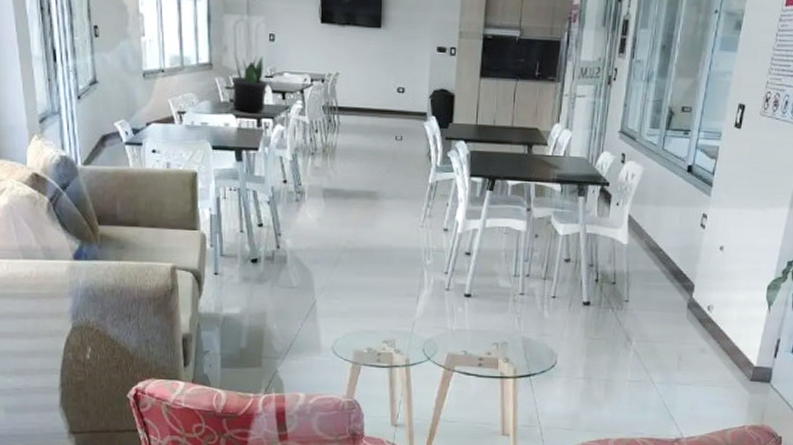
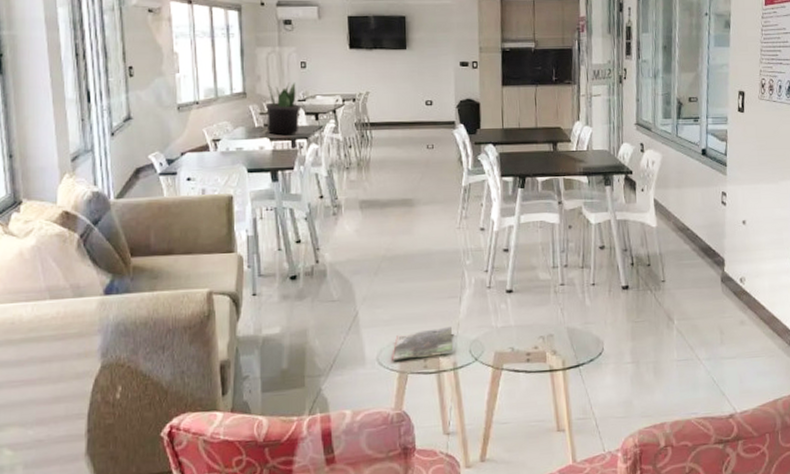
magazine: none [346,324,407,351] -> present [392,326,453,360]

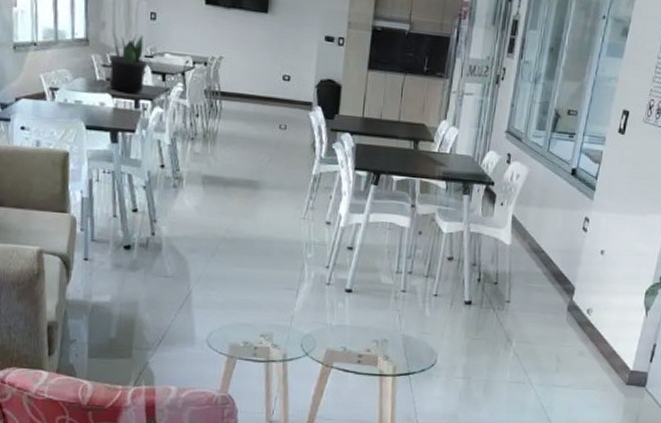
magazine: present [392,326,453,360] -> none [222,318,285,345]

